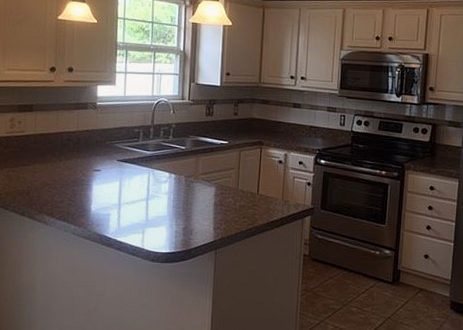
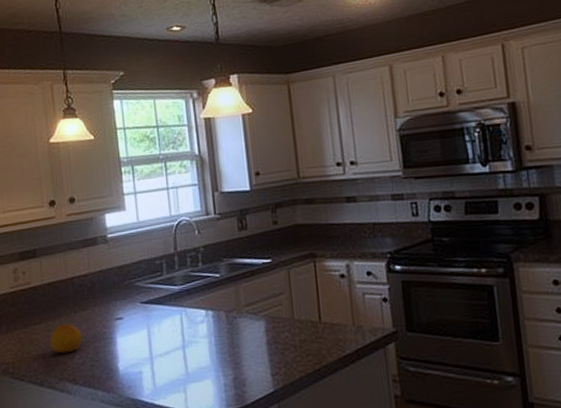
fruit: none [34,168,64,192] -> present [49,323,83,354]

